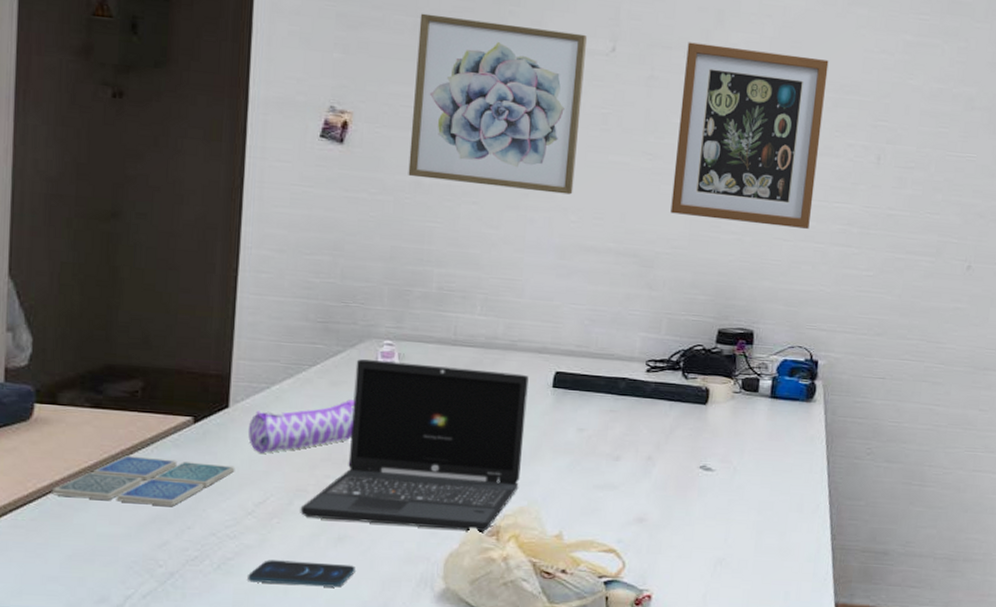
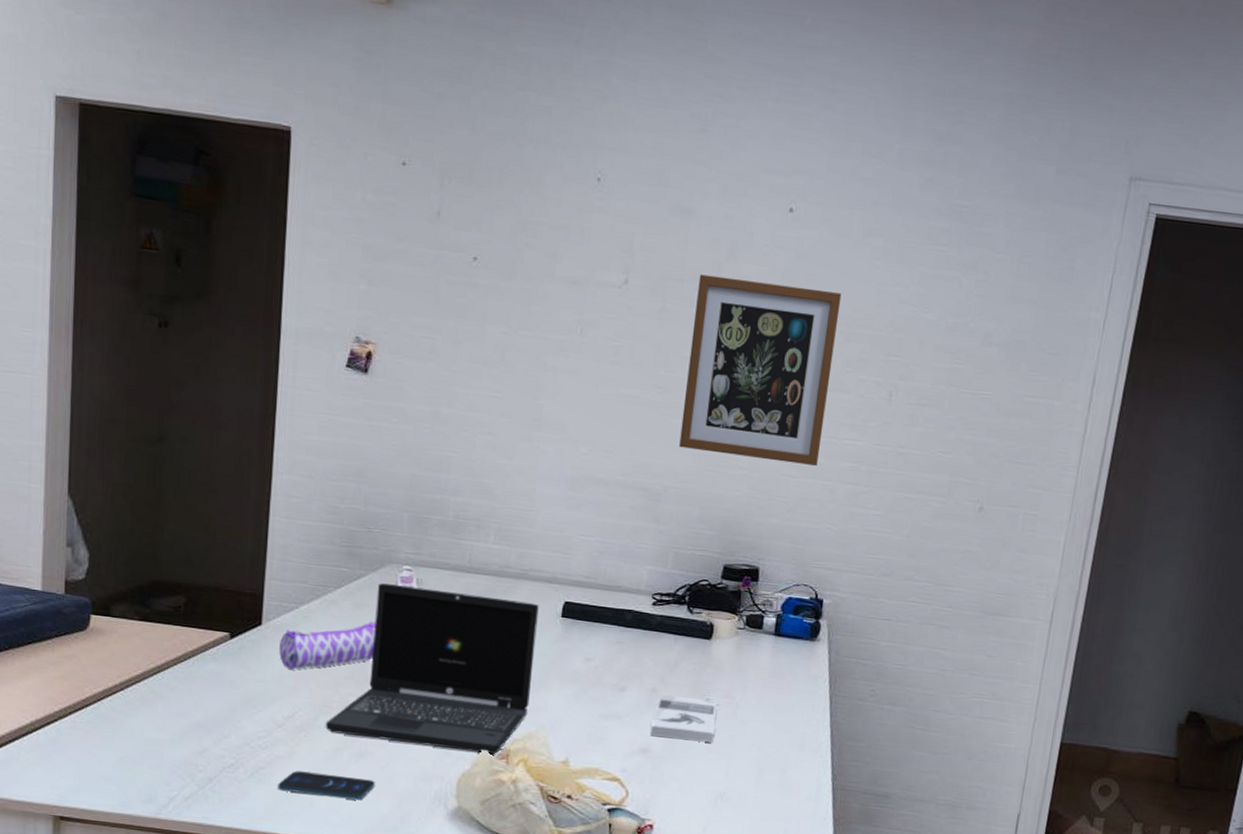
drink coaster: present [52,455,235,506] -> none [106,666,267,716]
wall art: present [408,13,588,195] -> none [427,245,601,427]
book: none [647,461,715,509] -> present [651,694,717,743]

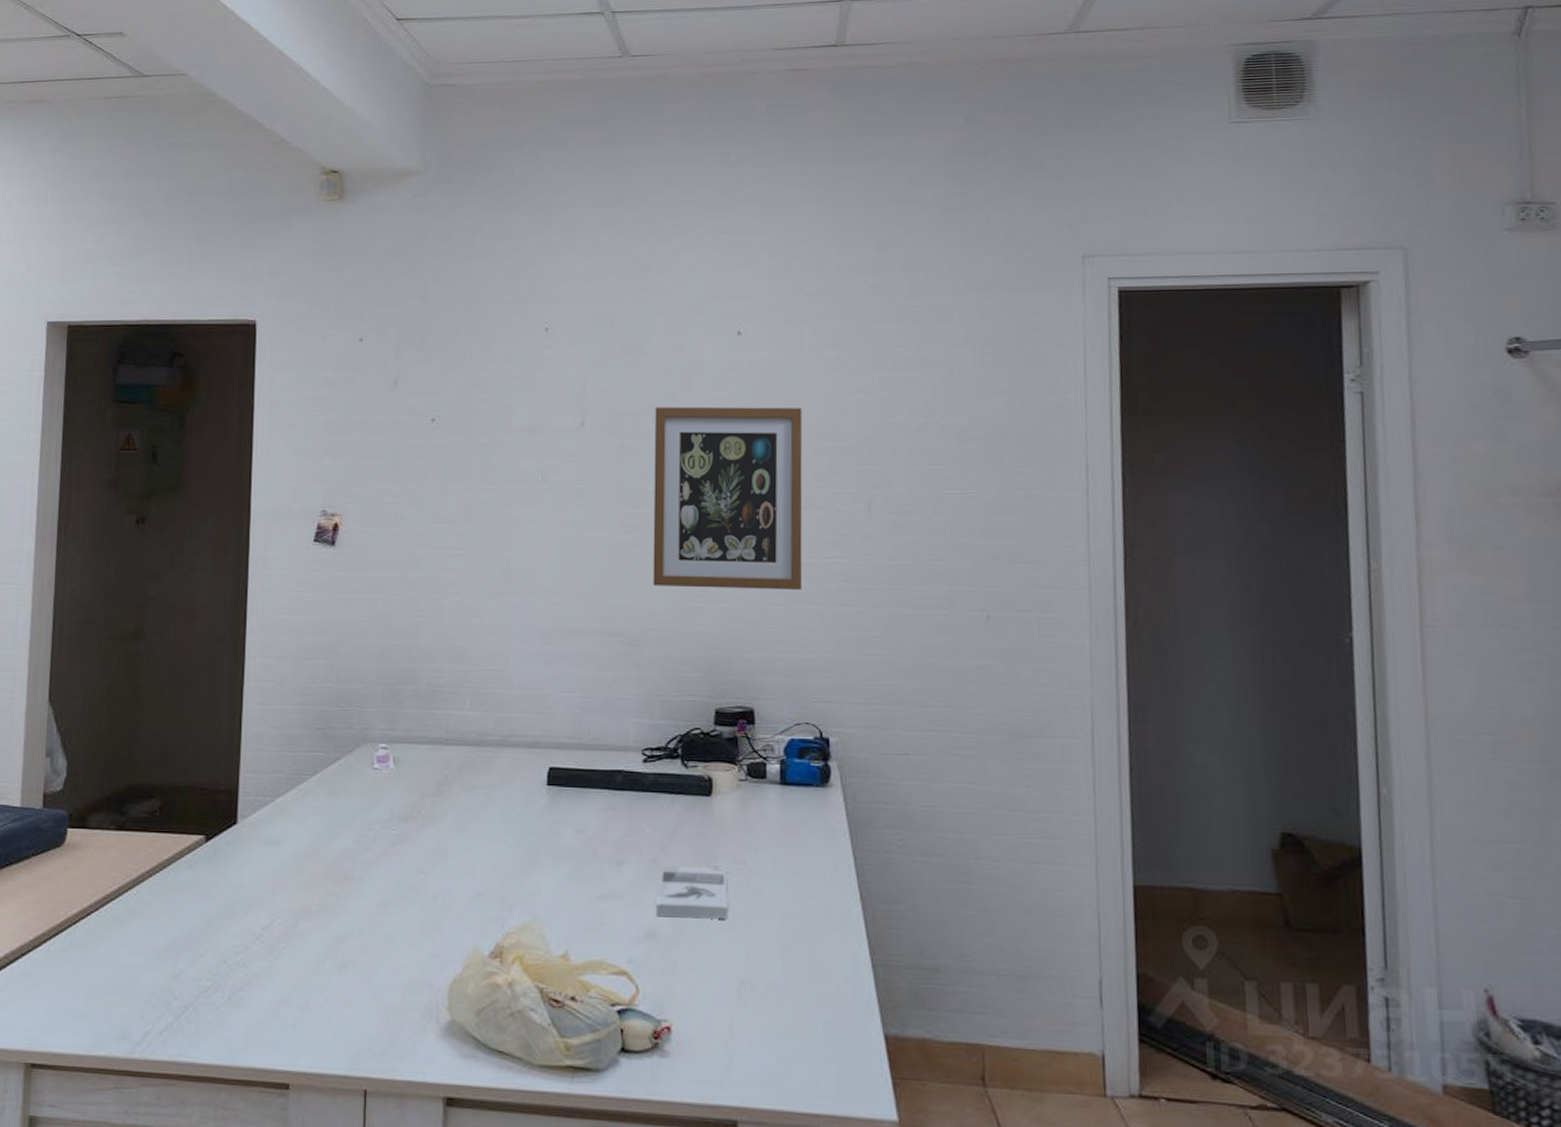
smartphone: present [278,770,375,800] -> none [257,989,360,1021]
pencil case: present [279,621,376,670] -> none [255,809,354,872]
laptop: present [325,583,539,754] -> none [305,765,522,952]

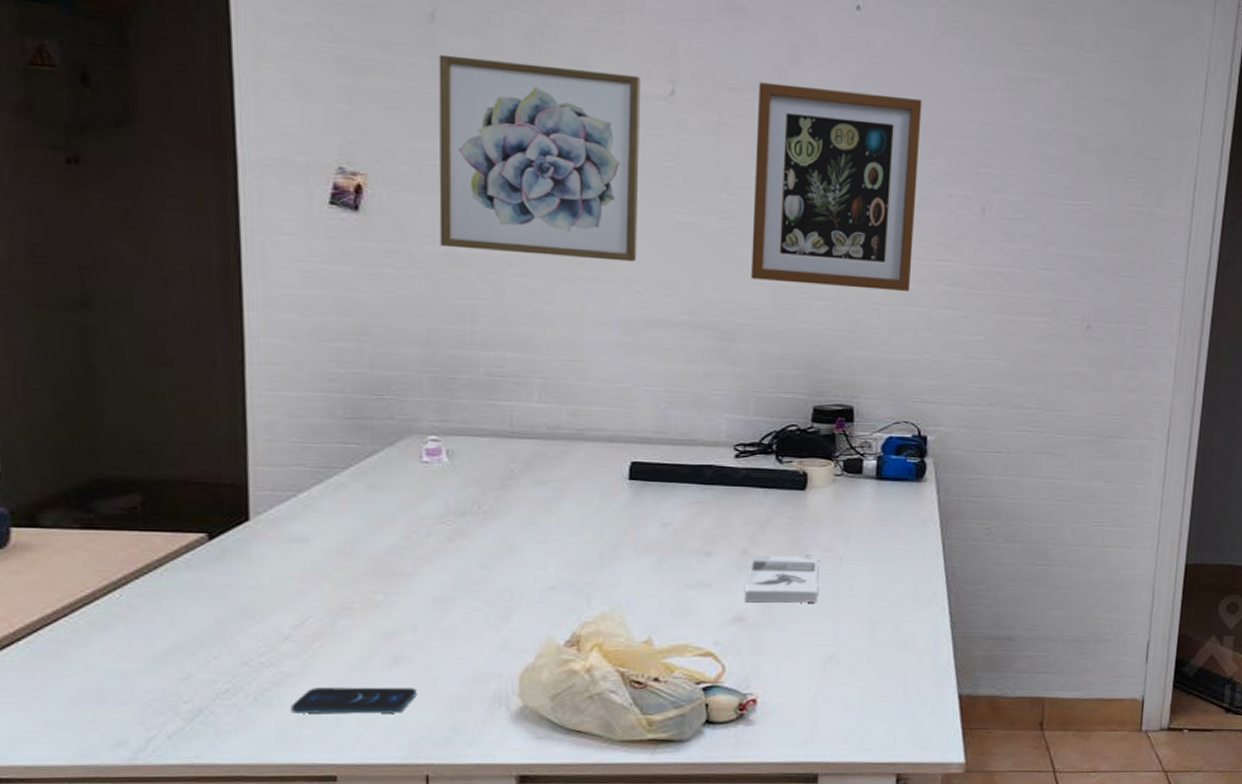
smartphone: none [257,989,360,1021] -> present [291,687,417,714]
wall art: none [395,411,557,576] -> present [438,54,642,262]

